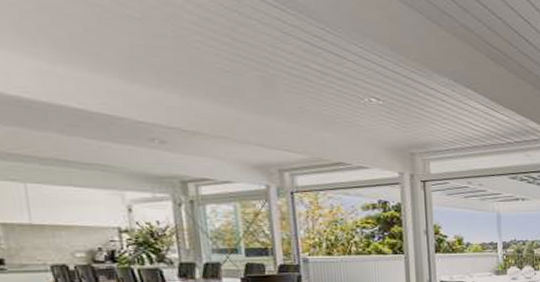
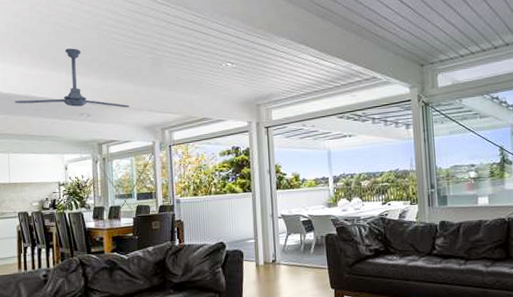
ceiling fan: none [29,44,228,137] -> present [15,48,129,108]

